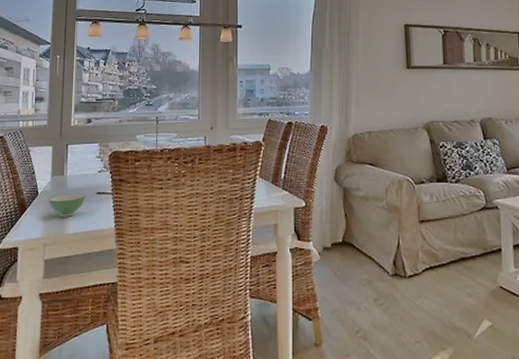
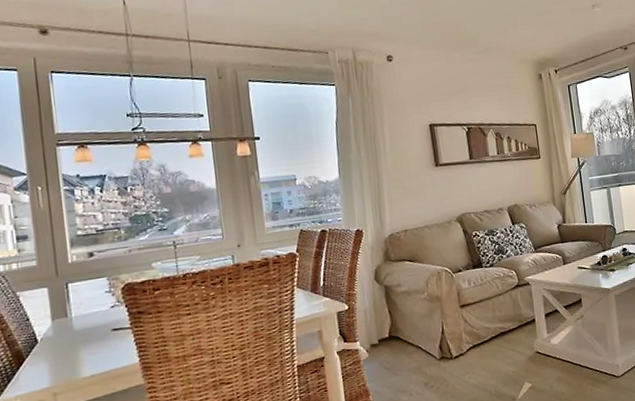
bowl: present [48,194,87,217] -> none [51,333,101,361]

